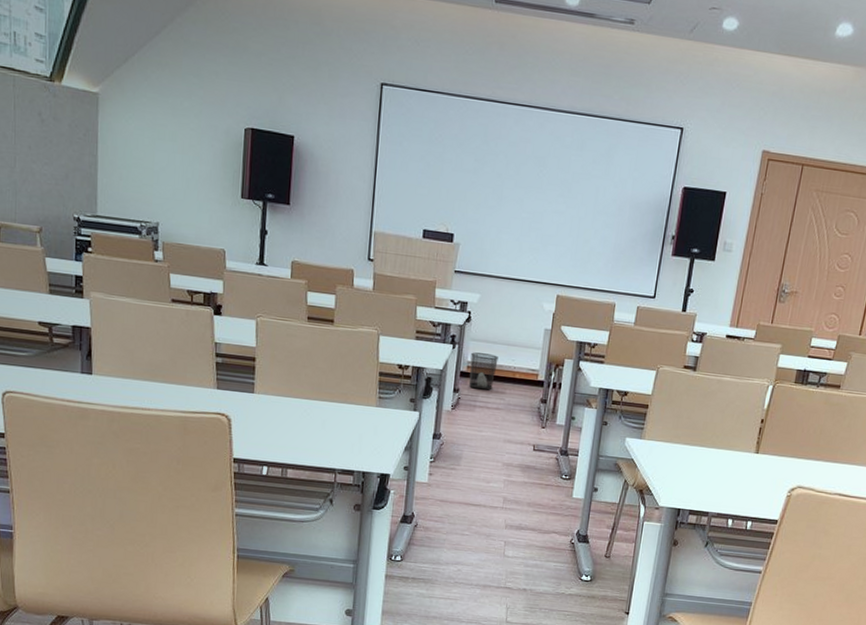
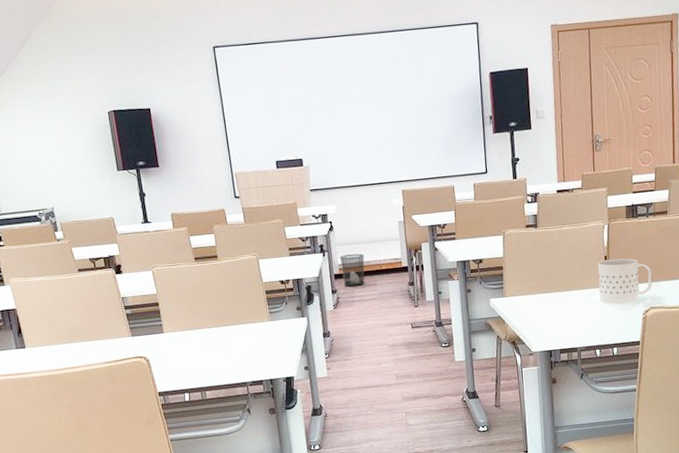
mug: none [745,423,808,477] -> present [597,258,652,305]

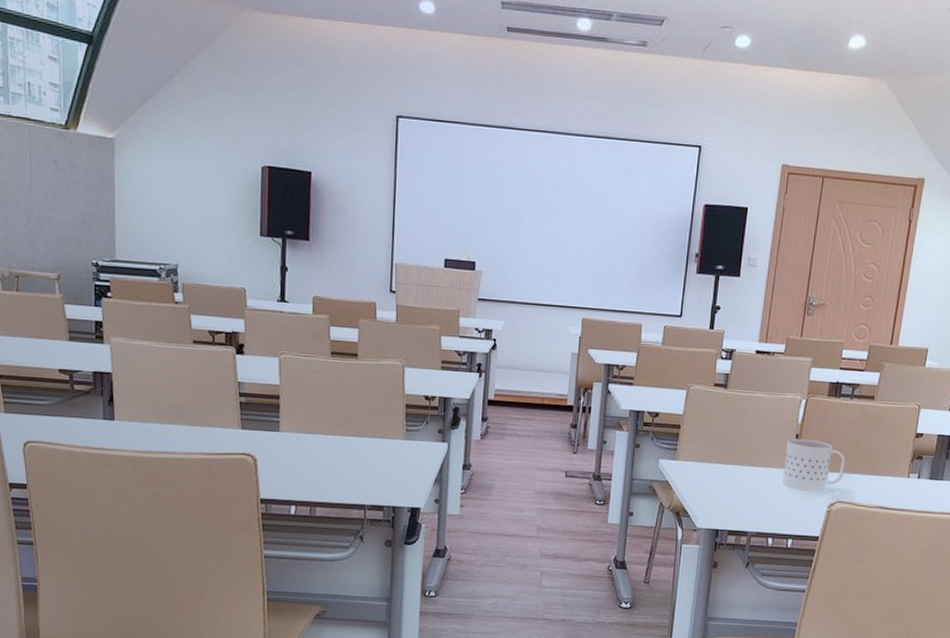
waste bin: present [340,253,365,287] -> none [497,380,526,418]

